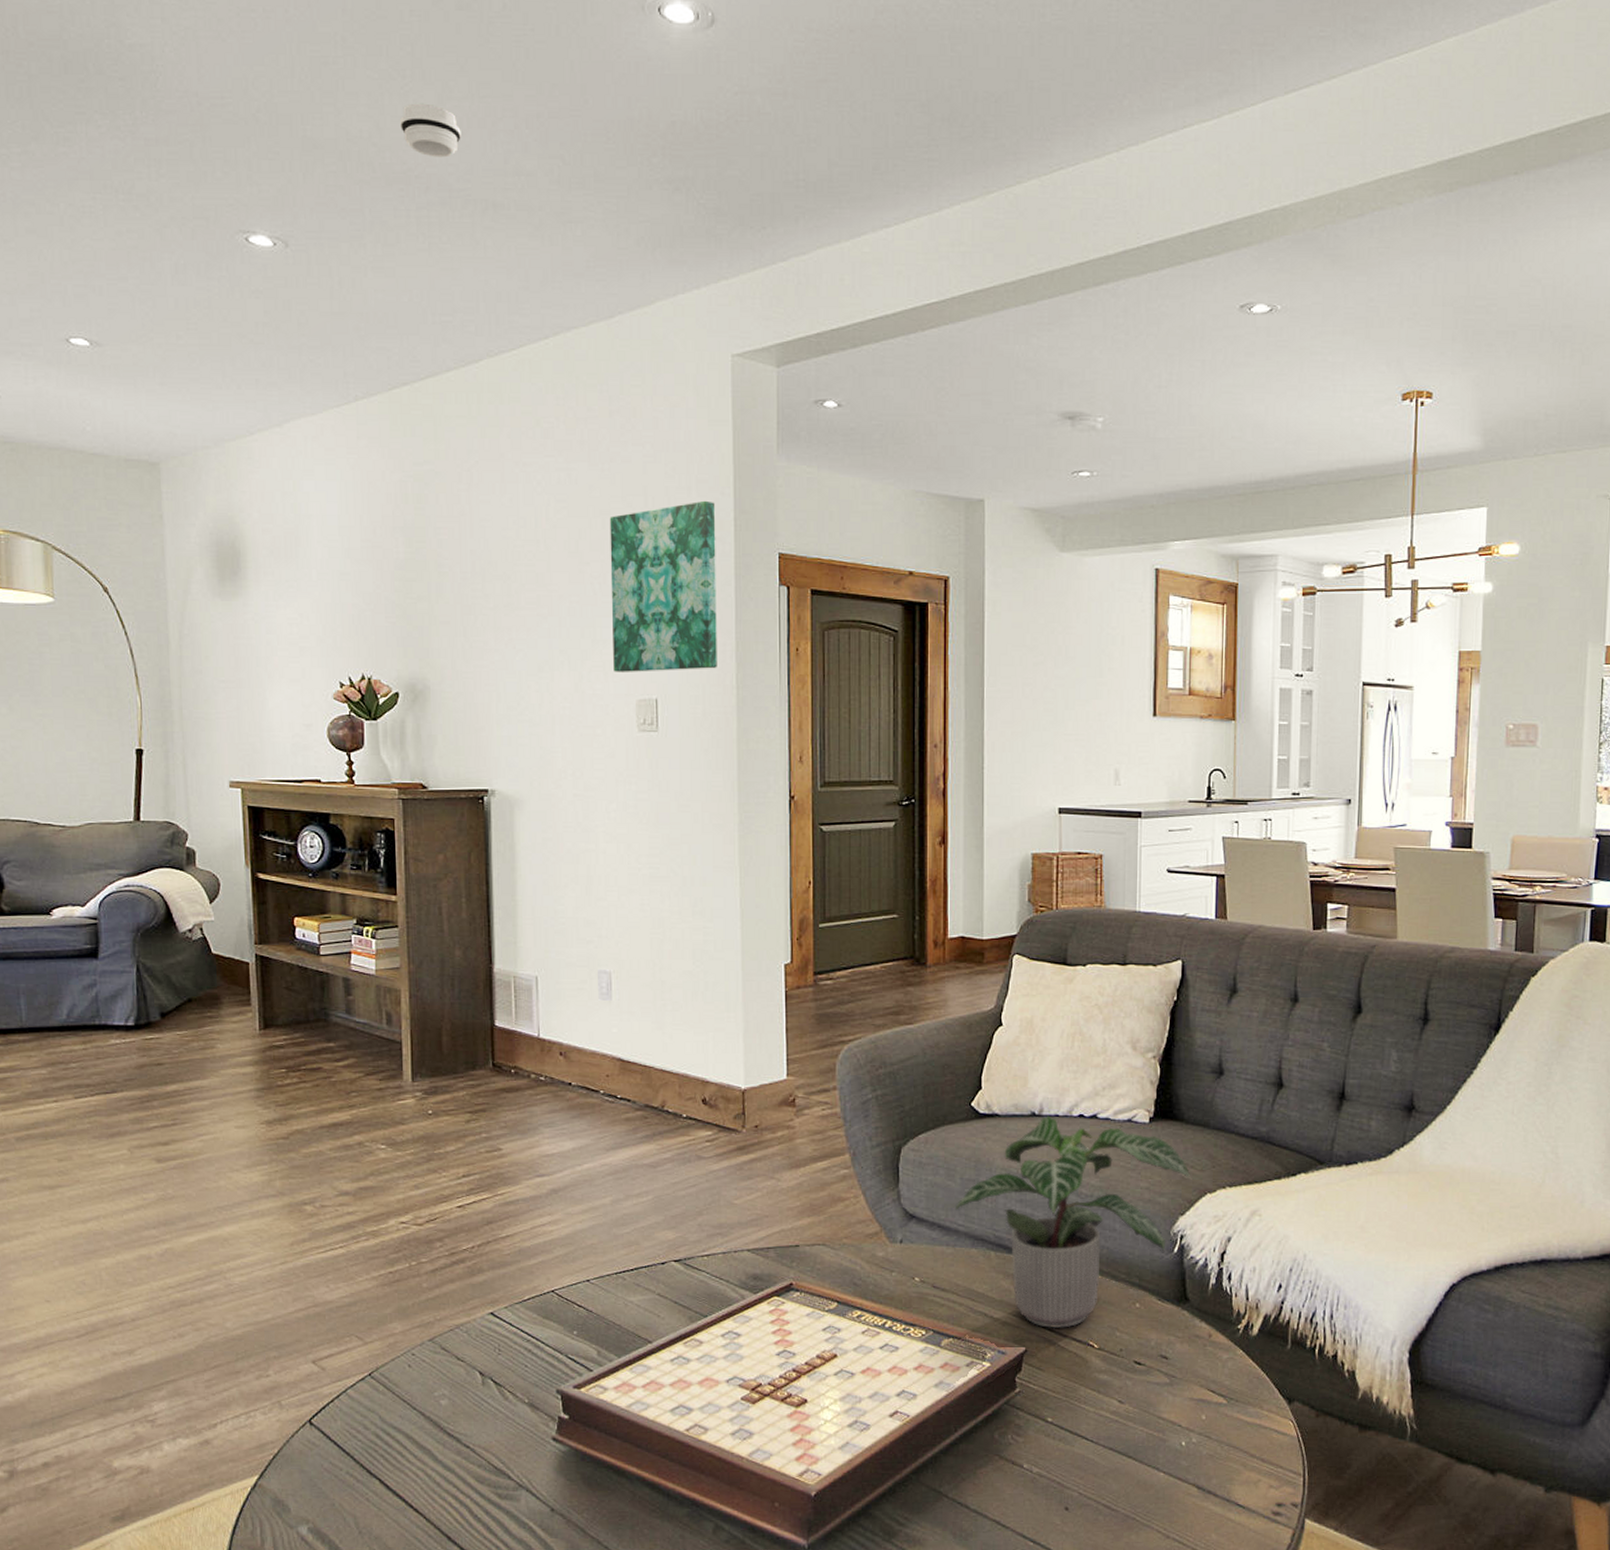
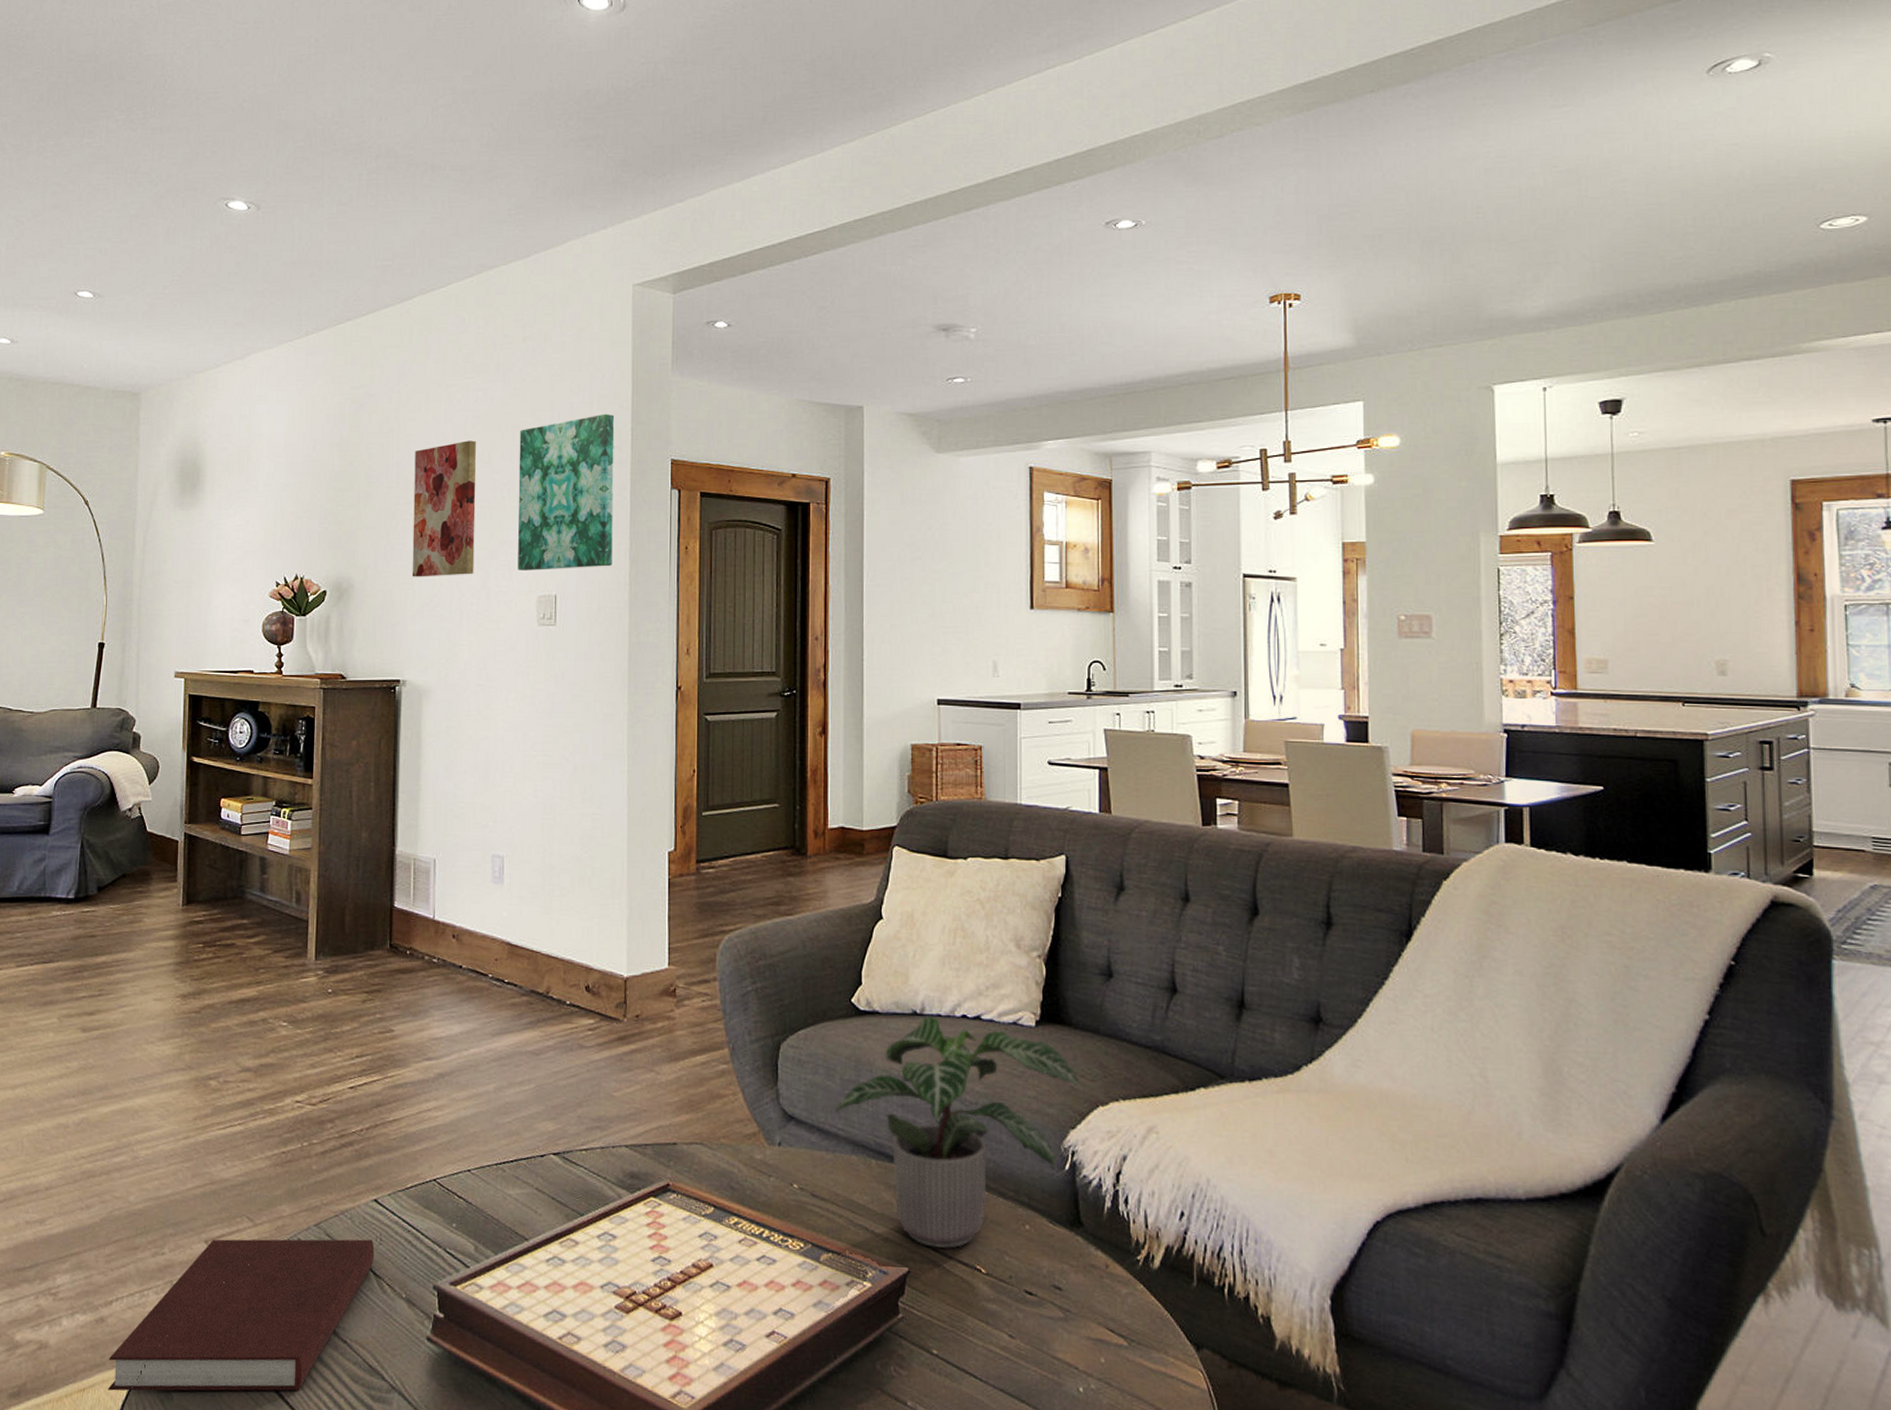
notebook: none [217,1351,494,1508] -> present [108,1239,375,1391]
smoke detector: present [400,103,461,158] -> none [358,87,408,131]
wall art: none [491,527,565,679] -> present [412,440,477,577]

